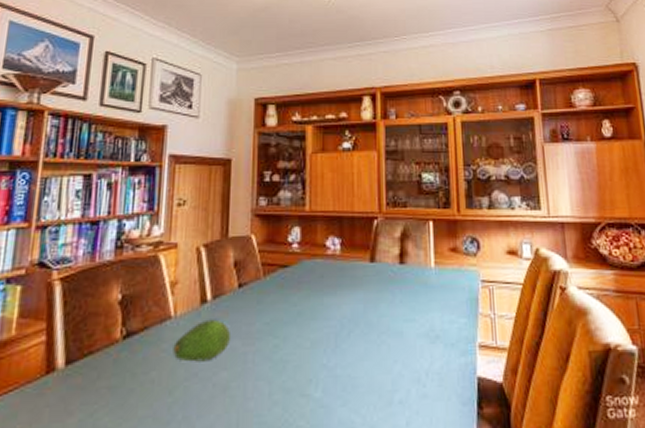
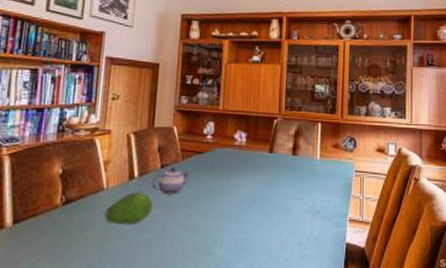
teapot: none [227,285,275,321] -> present [151,167,191,195]

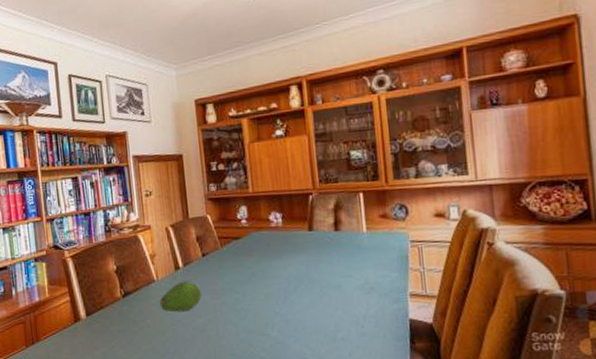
teapot: present [151,167,191,195] -> none [195,254,232,282]

